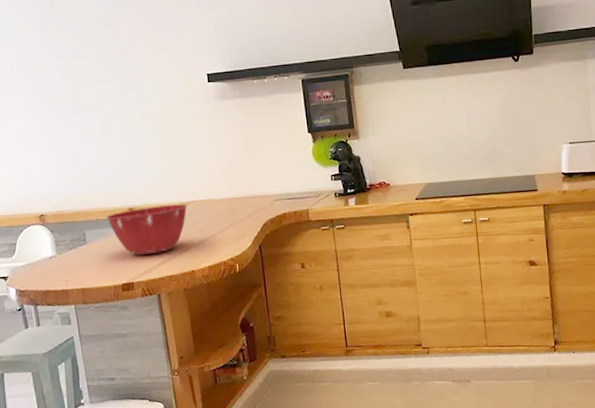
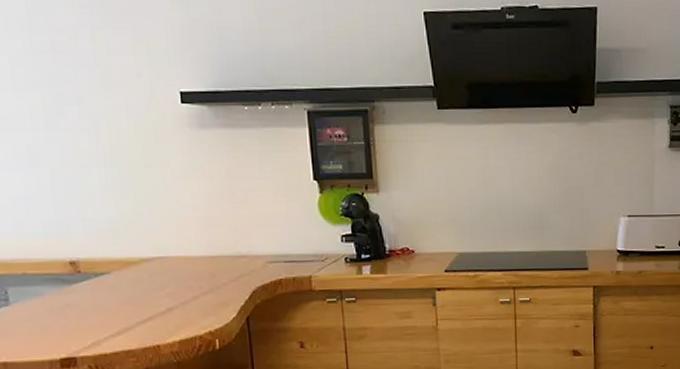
mixing bowl: present [106,204,187,255] -> none [38,260,151,323]

